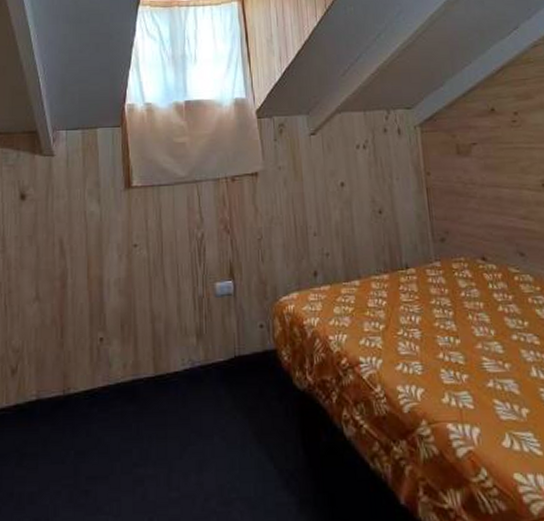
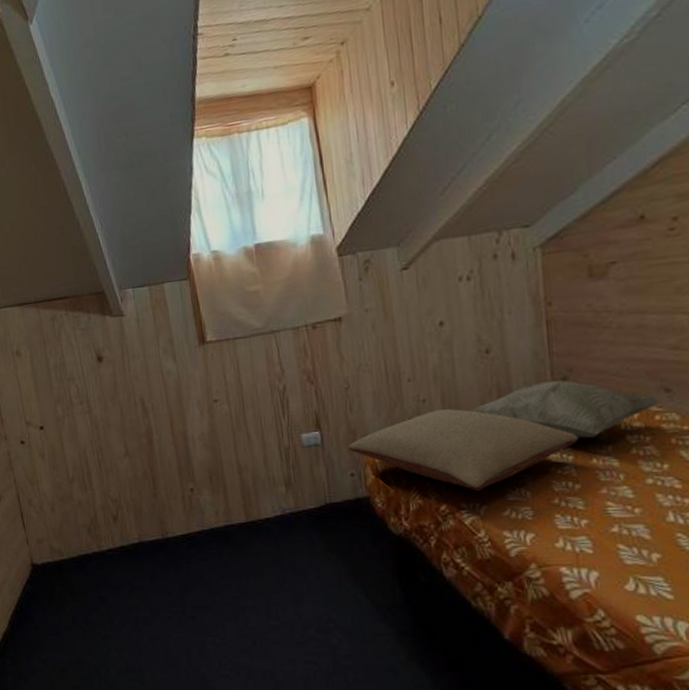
pillow: none [259,262,457,344] -> present [348,408,579,491]
decorative pillow: none [368,241,517,295] -> present [471,380,660,438]

